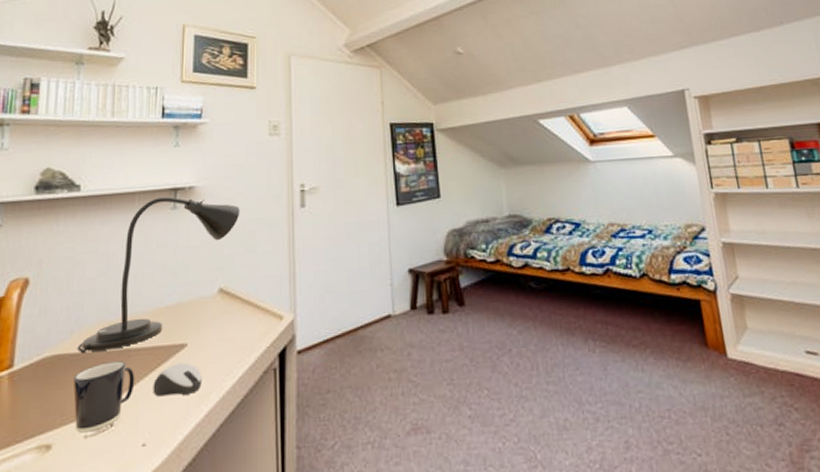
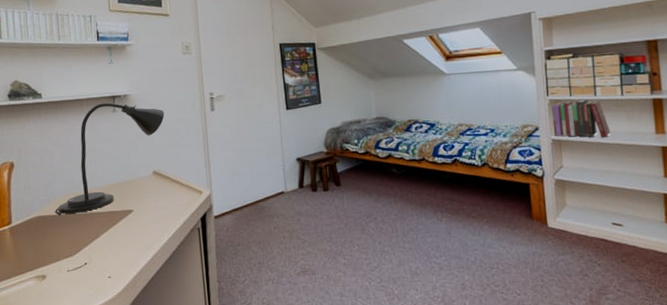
mug: present [72,361,135,433] -> none [54,221,99,268]
computer mouse: present [153,363,202,397] -> none [111,223,147,246]
books: none [718,192,790,240] -> present [551,99,611,137]

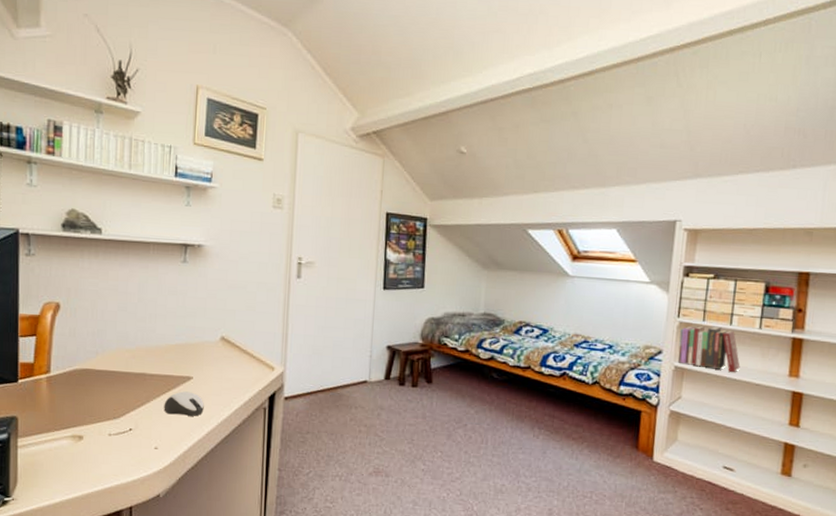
desk lamp: present [55,102,165,215] -> none [102,250,243,372]
computer mouse: none [111,223,147,246] -> present [164,391,204,416]

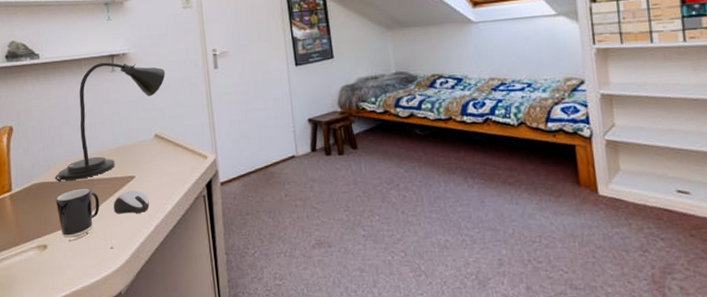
mug: none [98,381,150,432] -> present [55,188,100,238]
desk lamp: none [102,250,243,372] -> present [55,62,166,182]
books: present [677,326,740,372] -> none [599,47,672,91]

